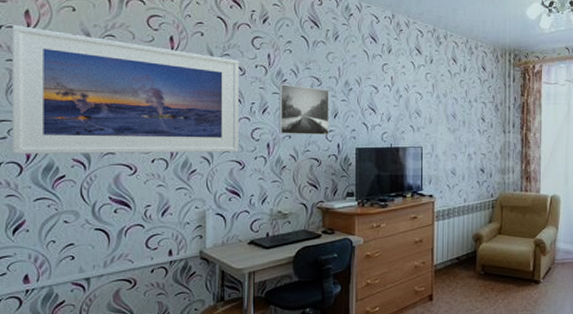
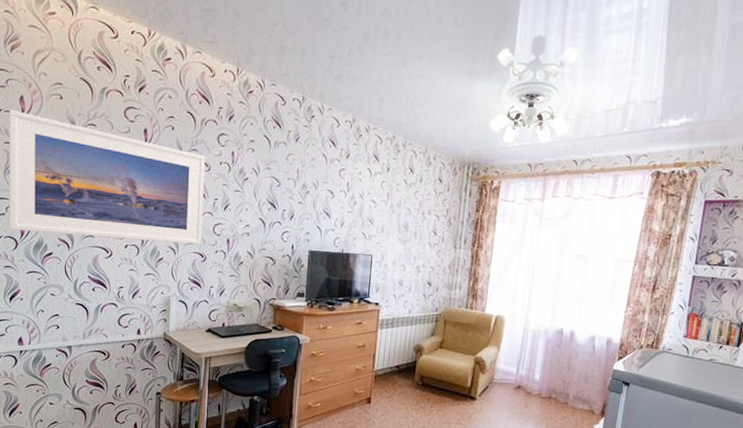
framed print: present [279,84,329,136] -> none [238,182,287,236]

